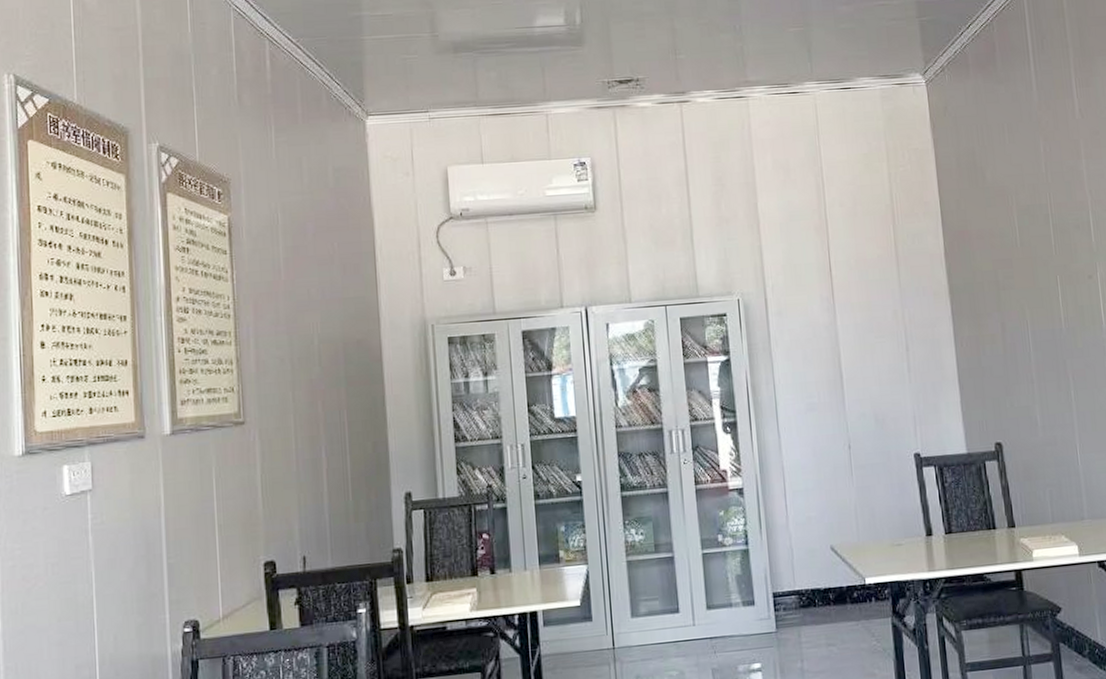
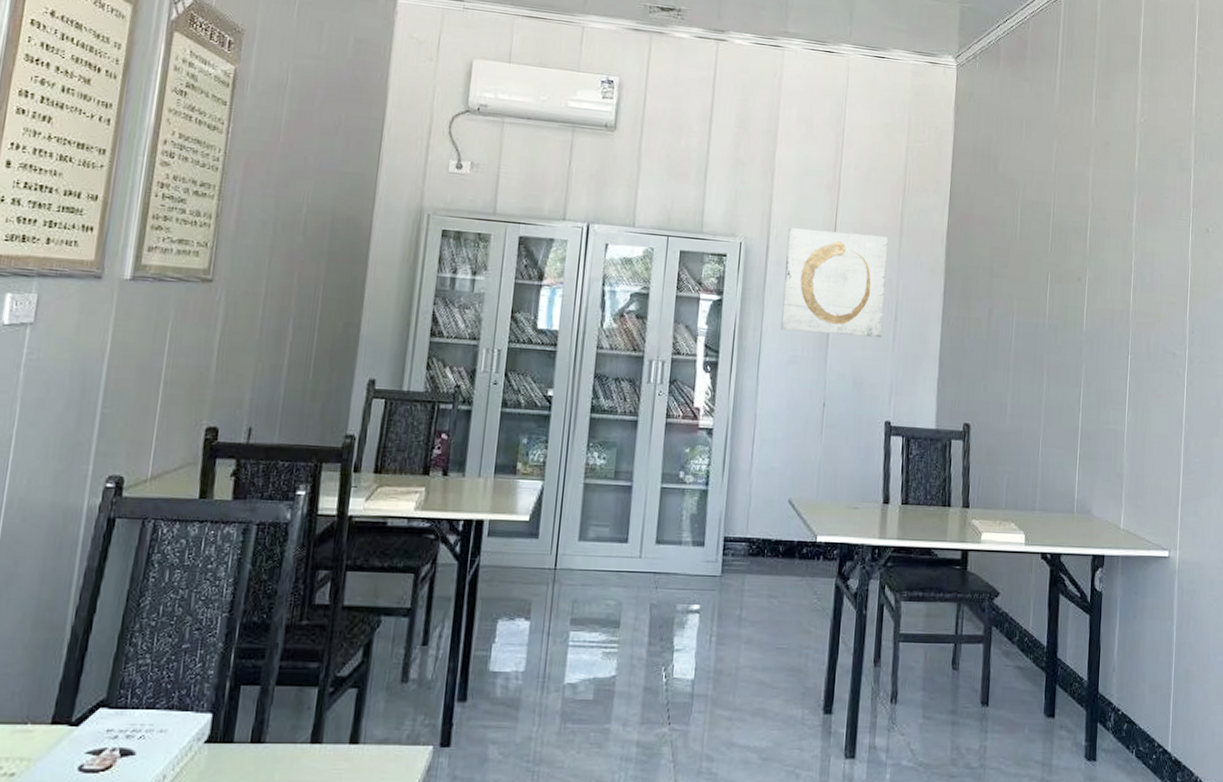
wall art: none [783,268,896,380] -> present [781,227,889,338]

